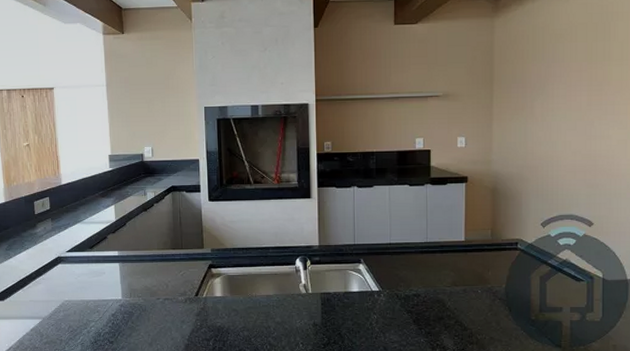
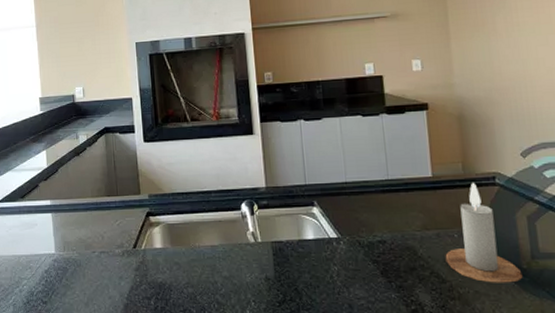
candle: none [469,247,531,331] -> present [445,183,523,283]

